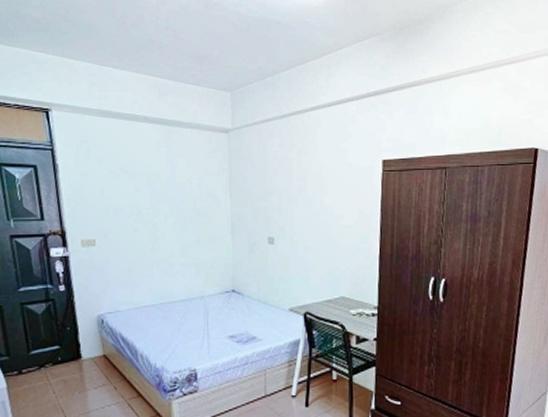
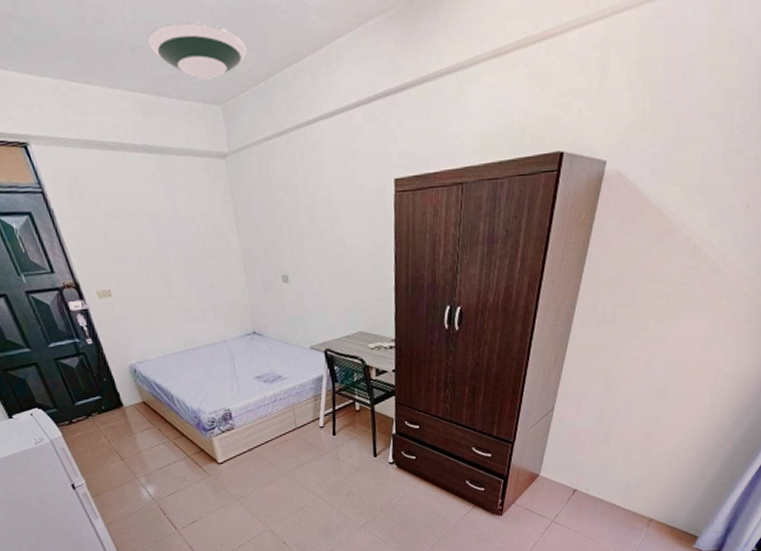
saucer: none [175,30,260,73] -> present [147,21,248,81]

